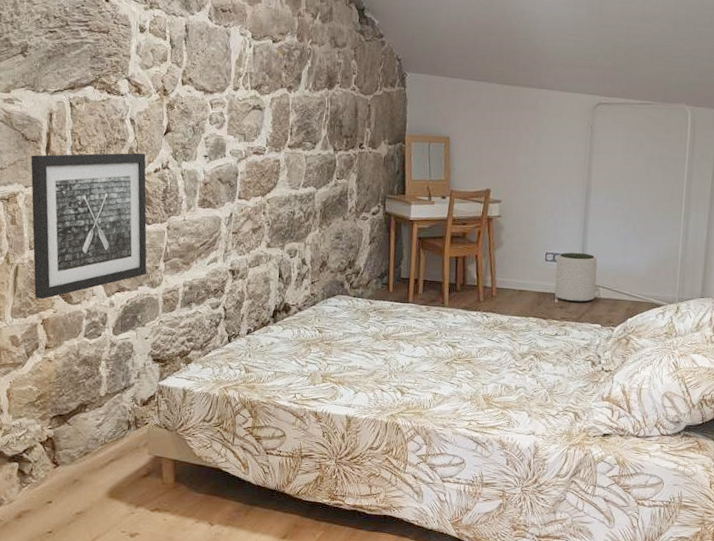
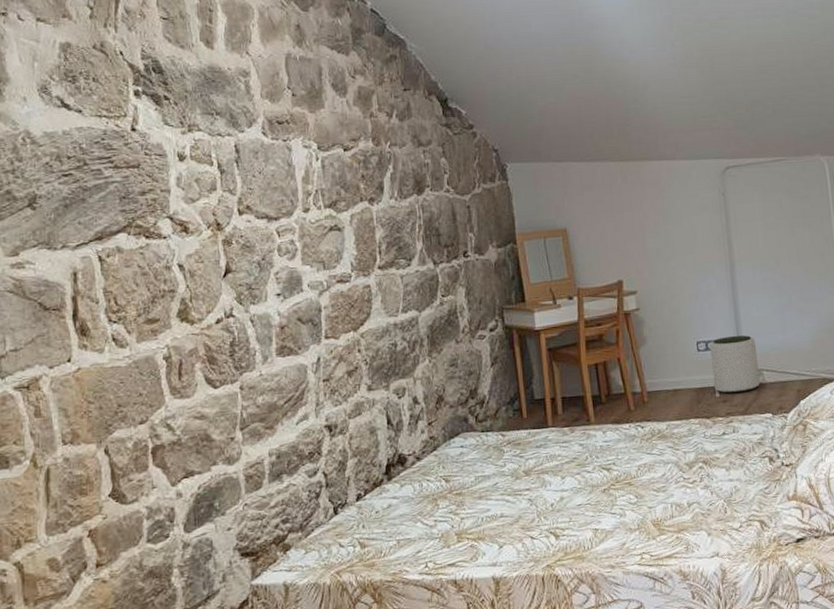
wall art: present [31,152,147,299] -> none [54,303,221,505]

